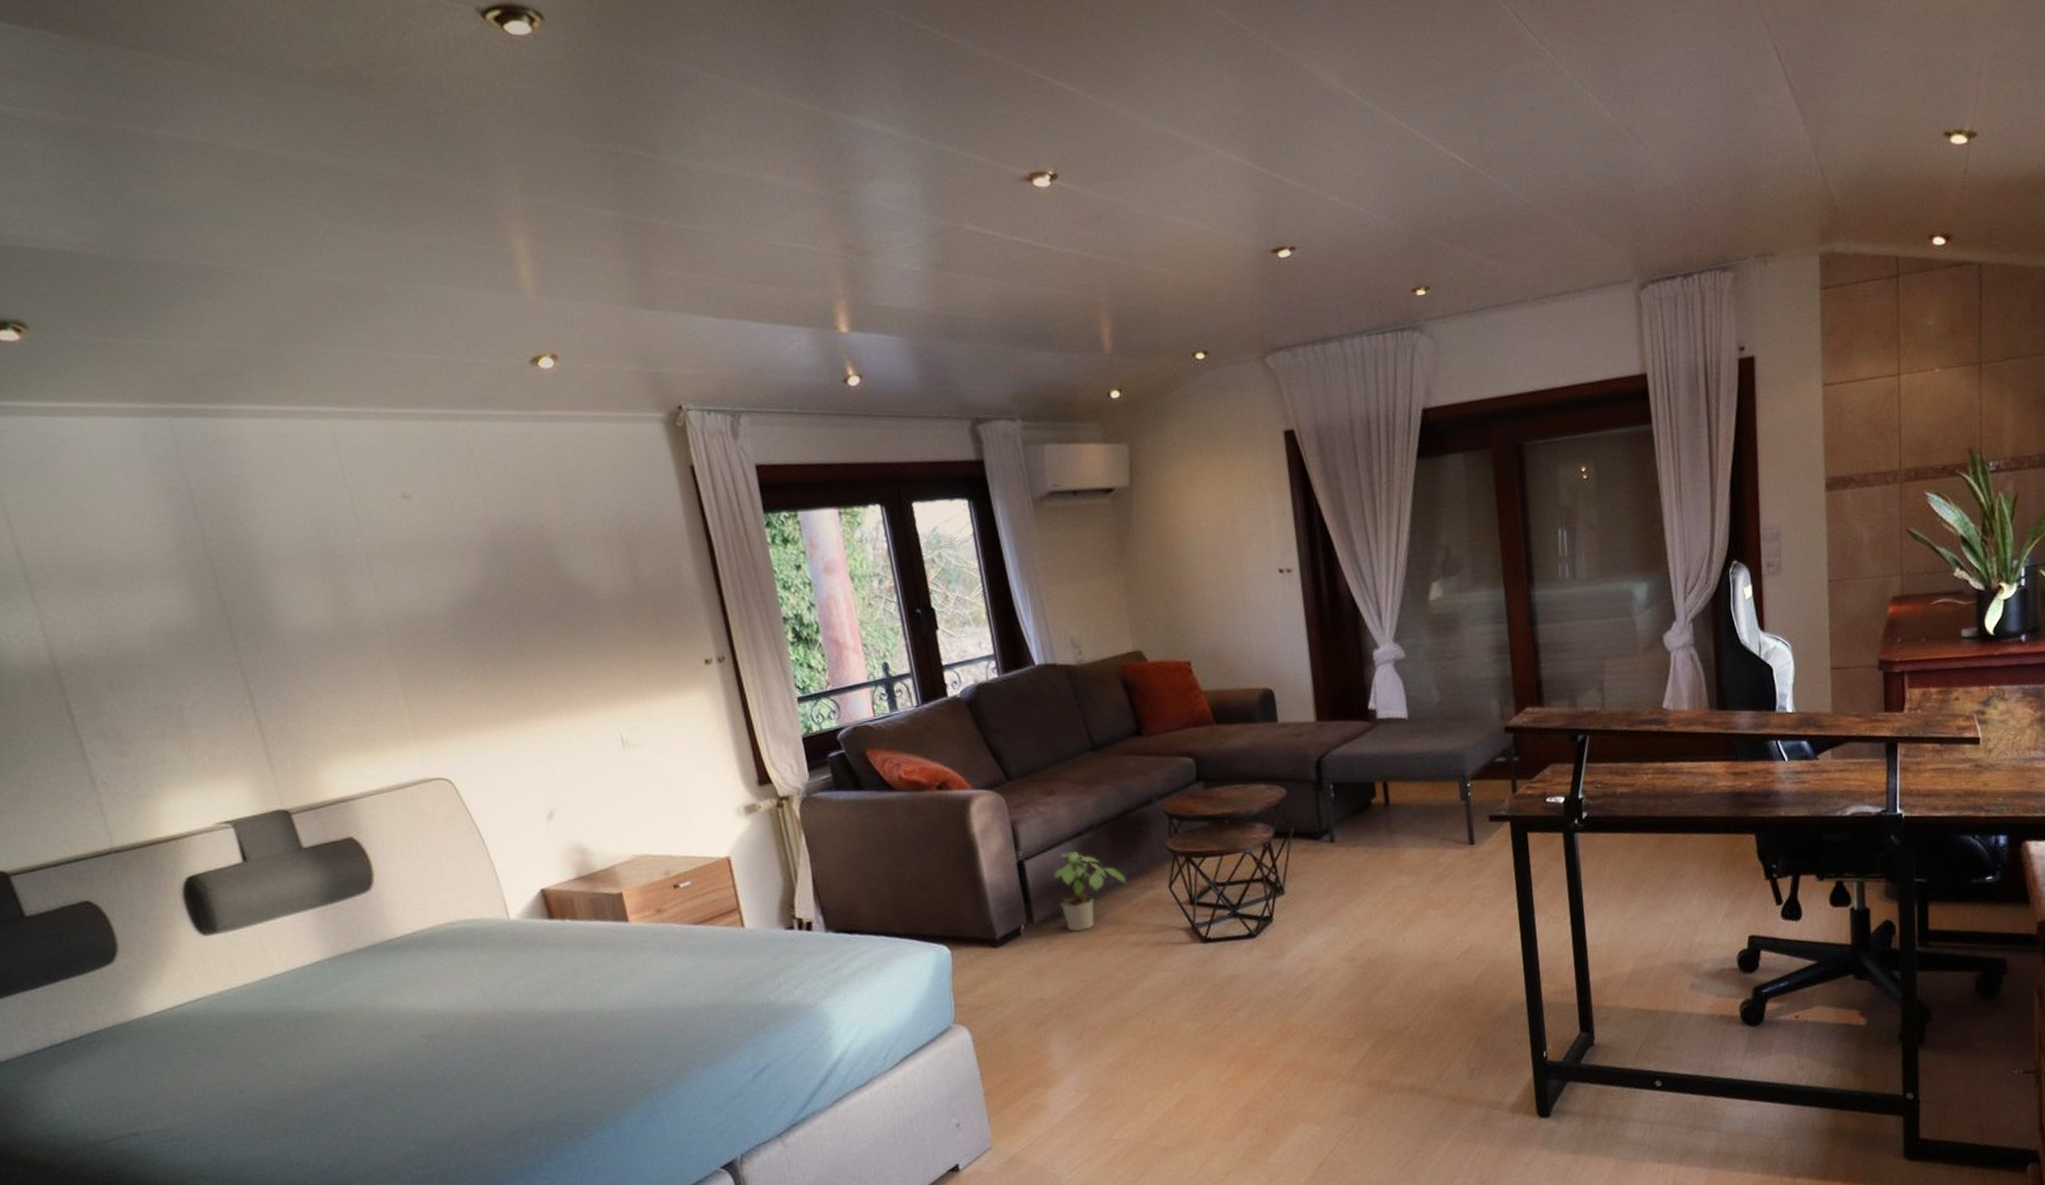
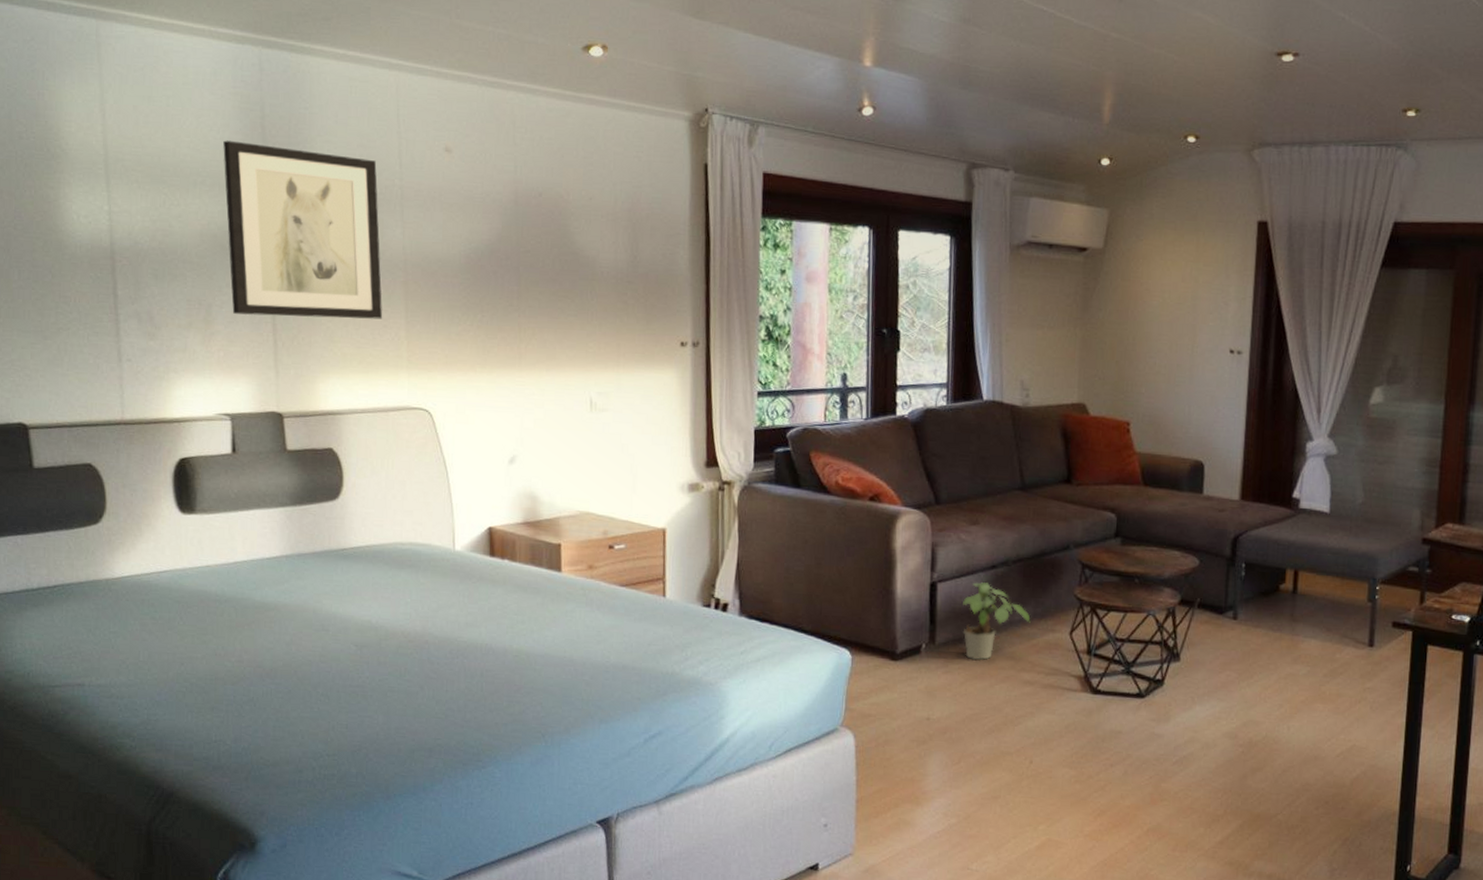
wall art: none [152,521,376,713] -> present [223,140,383,319]

